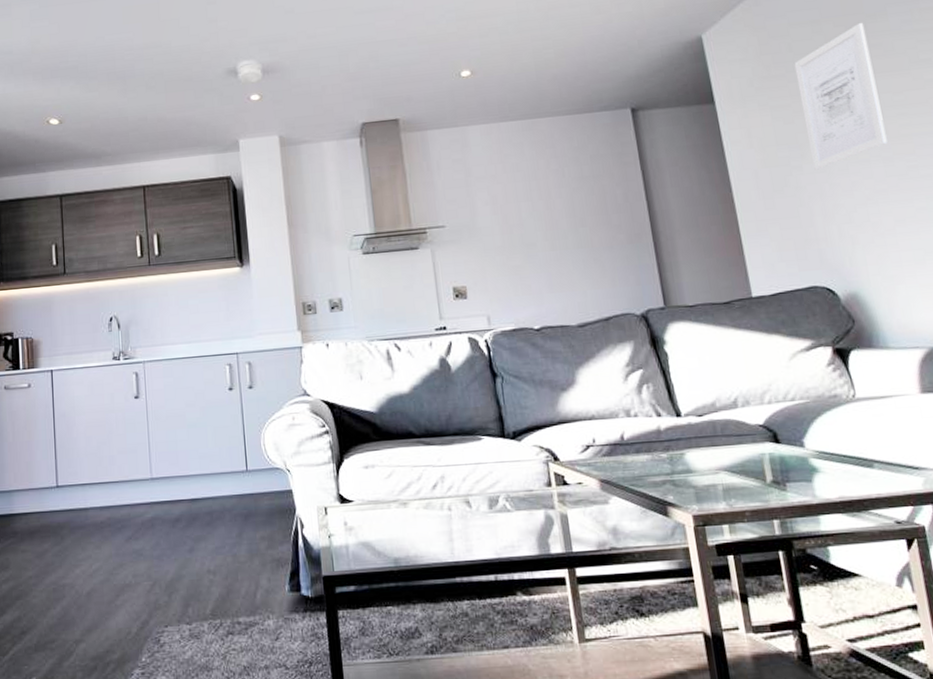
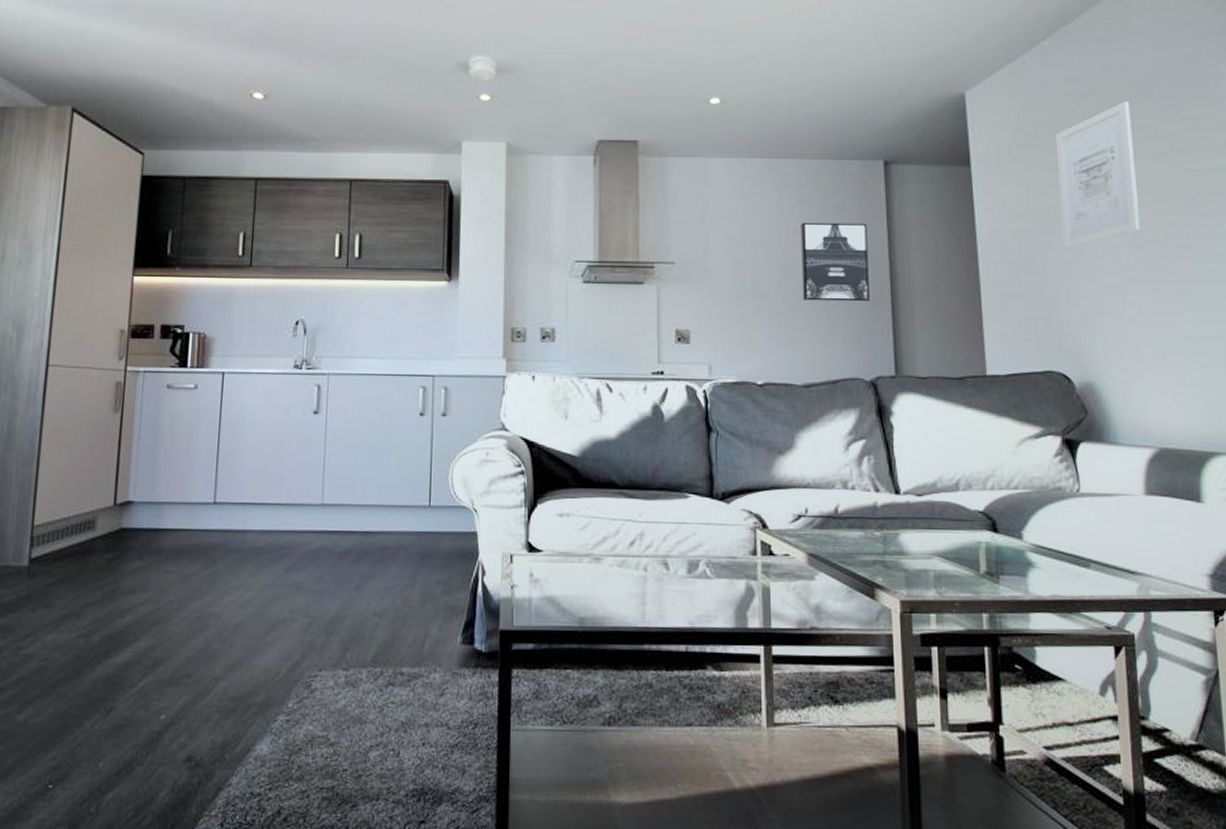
wall art: none [559,168,632,247] -> present [801,222,870,302]

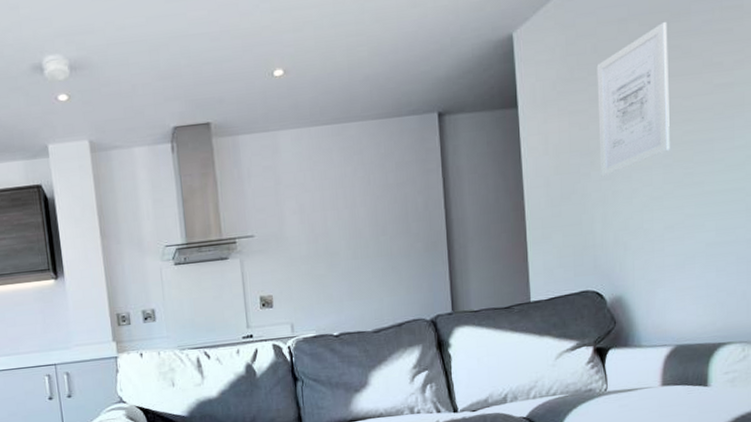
wall art: present [801,222,870,302] -> none [364,176,428,256]

